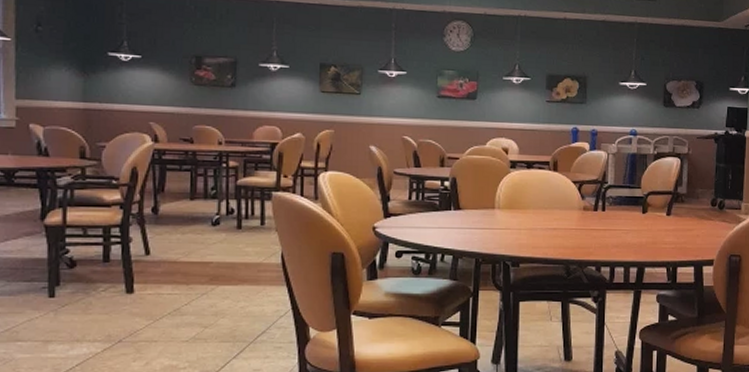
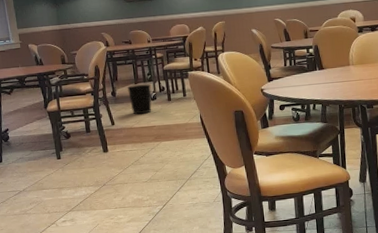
wastebasket: none [178,200,214,244] -> present [128,84,152,115]

